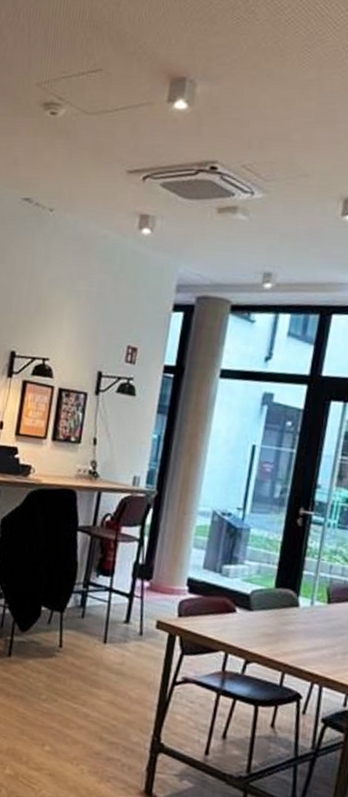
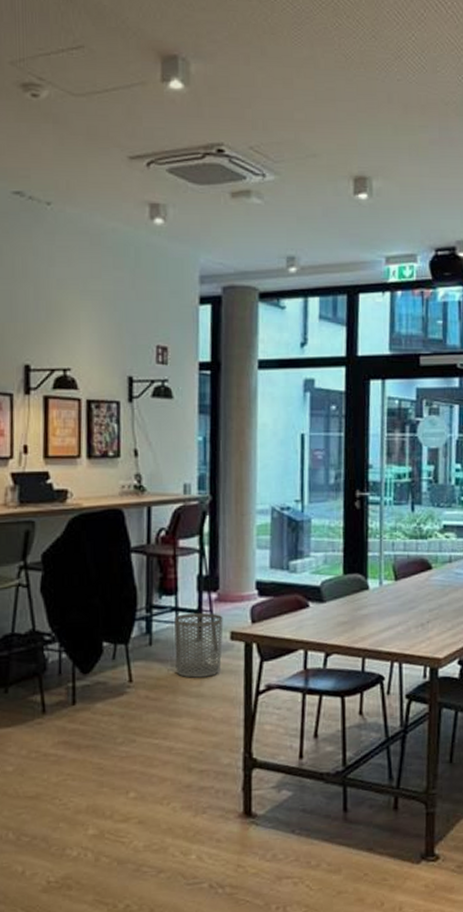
waste bin: none [101,595,152,659] -> present [174,612,223,678]

